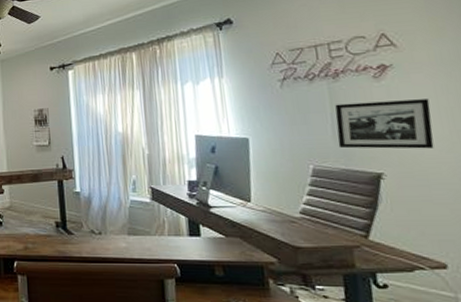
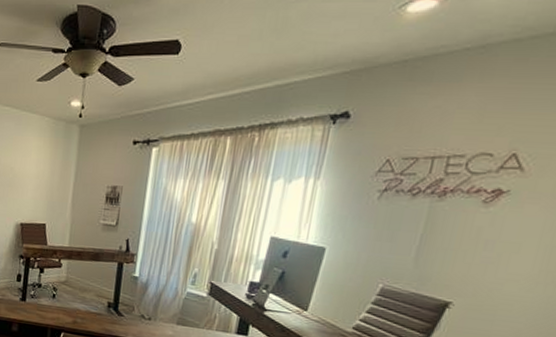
picture frame: present [335,99,434,149] -> none [416,225,533,285]

